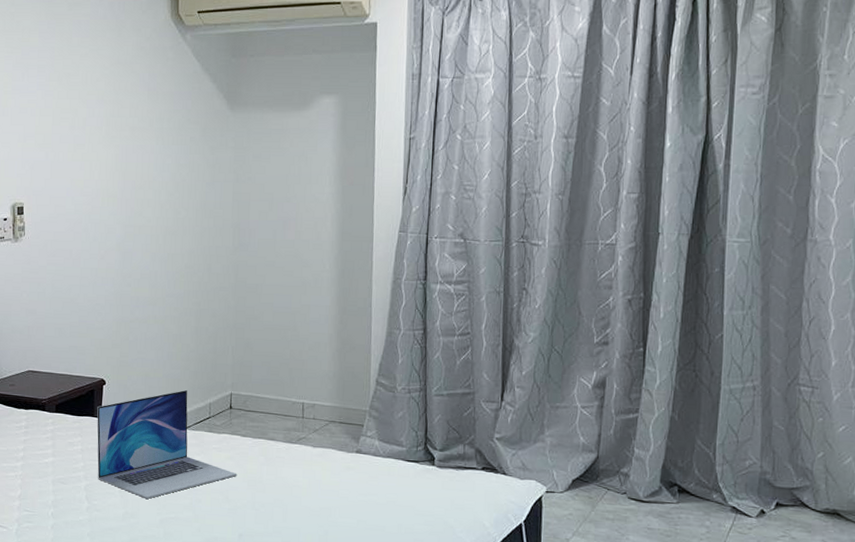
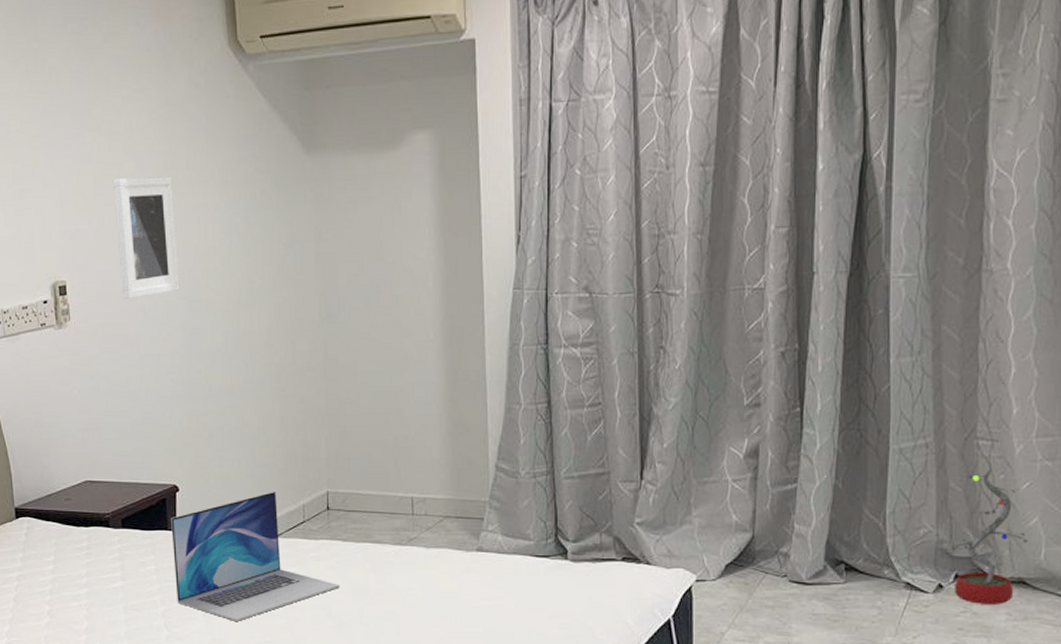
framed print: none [68,122,118,221] -> present [114,177,180,299]
decorative plant: none [773,407,843,532] -> present [951,463,1028,604]

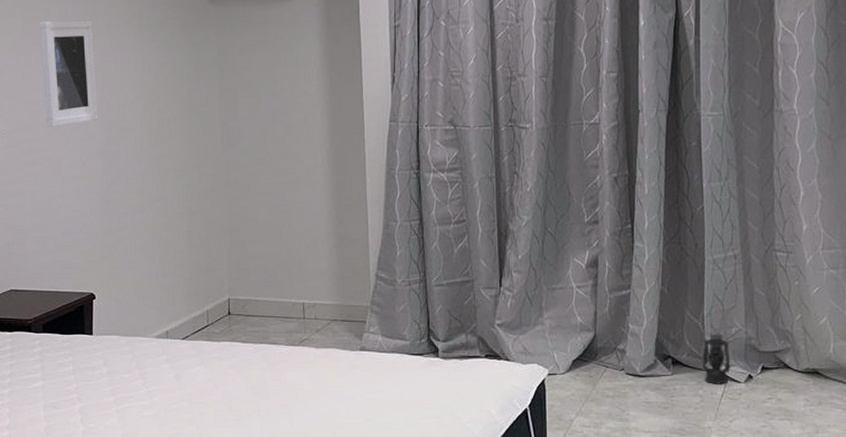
laptop: present [171,491,340,621] -> none [88,298,240,416]
lantern: none [882,502,917,595] -> present [702,304,731,384]
decorative plant: present [951,463,1028,604] -> none [758,271,820,392]

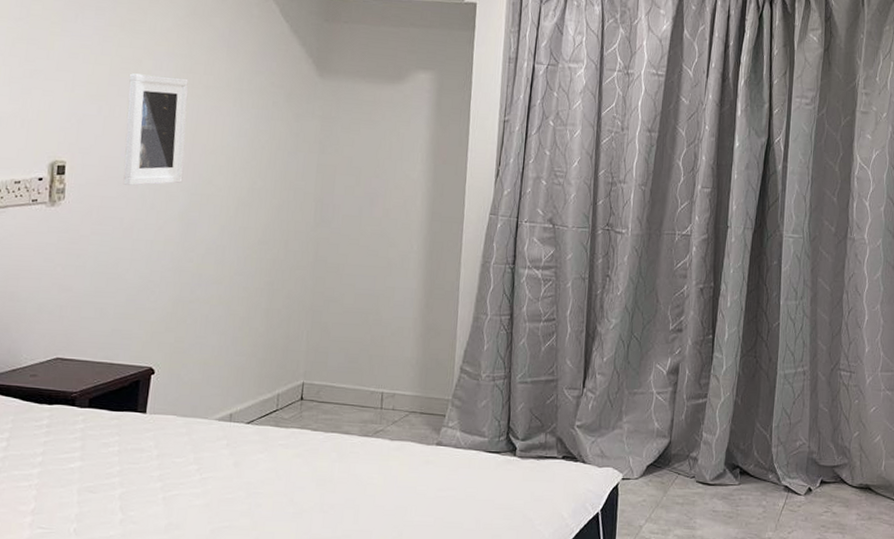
lantern: present [702,304,731,384] -> none [767,418,794,496]

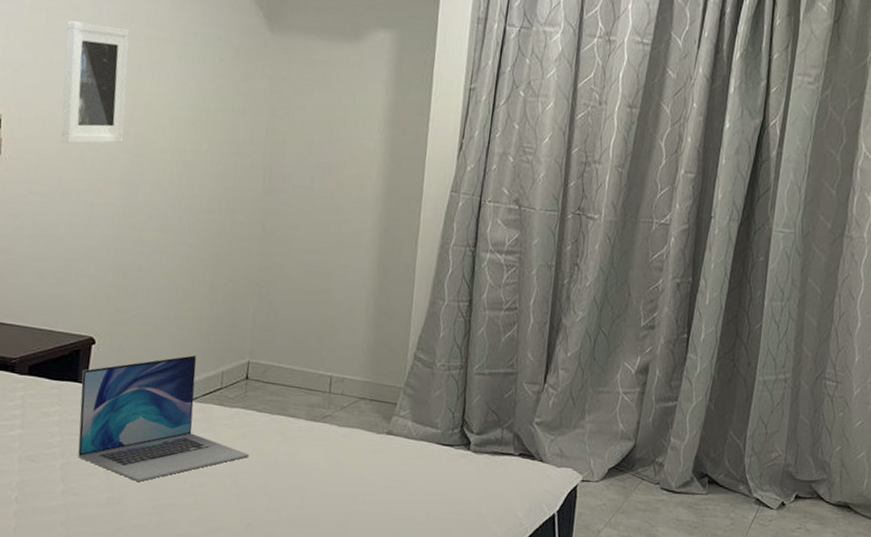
laptop: none [137,379,305,506] -> present [78,354,250,482]

